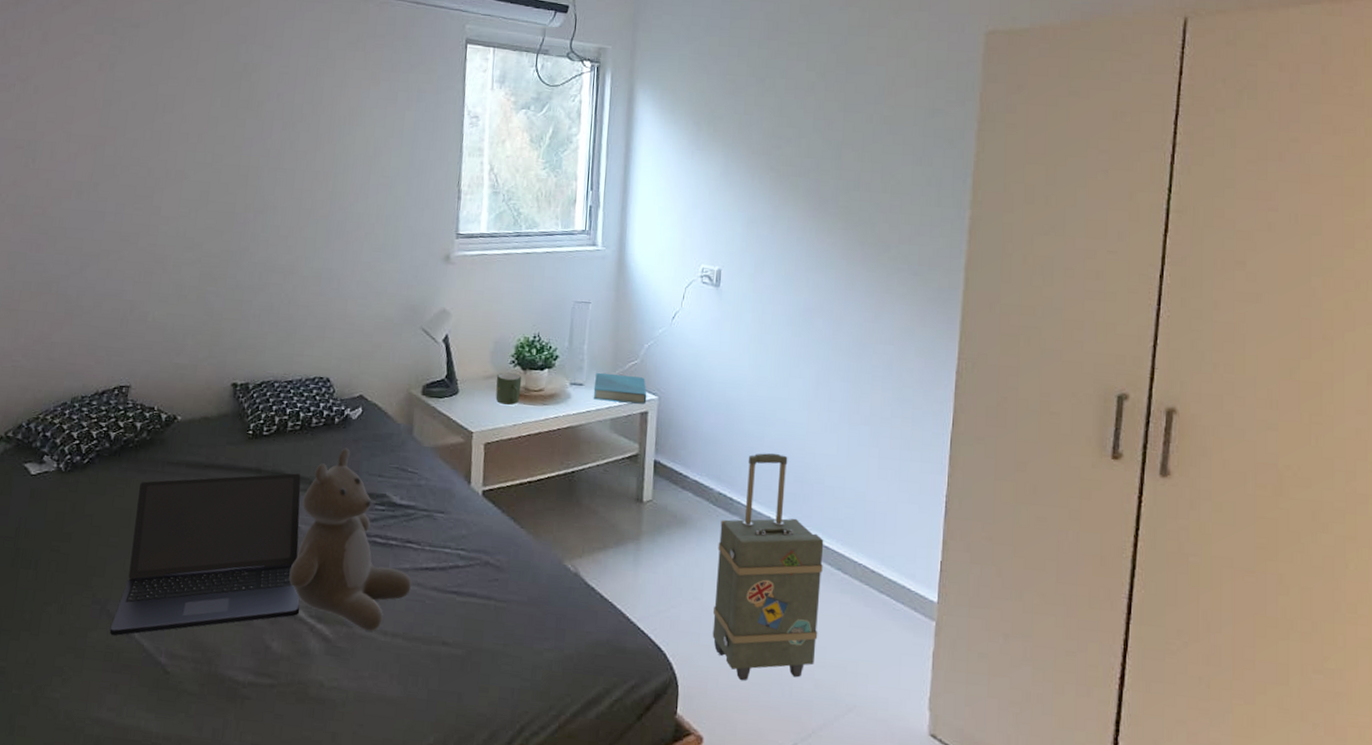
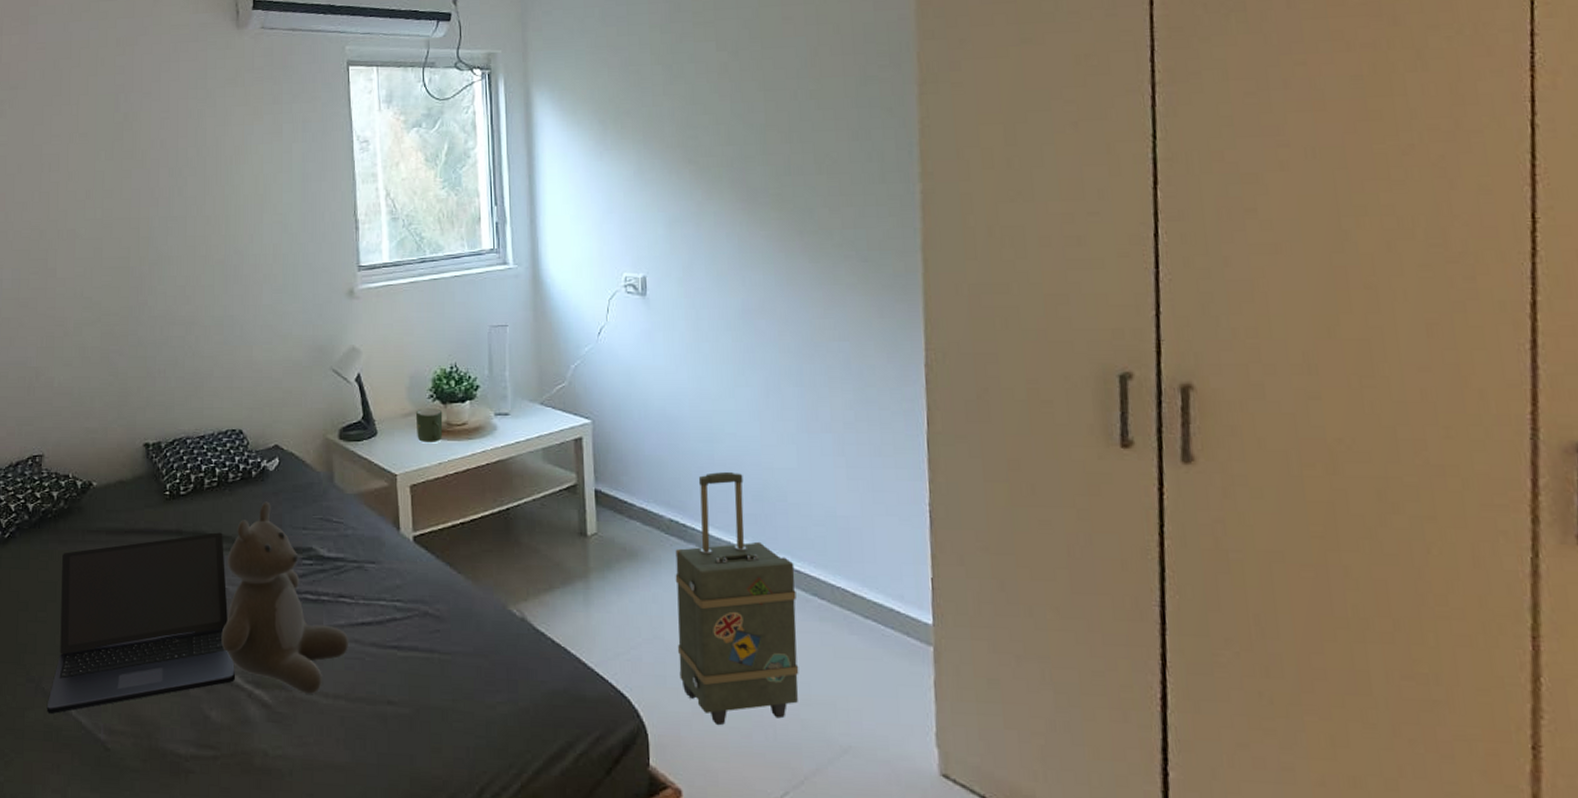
book: present [593,372,647,404] -> none [520,399,580,430]

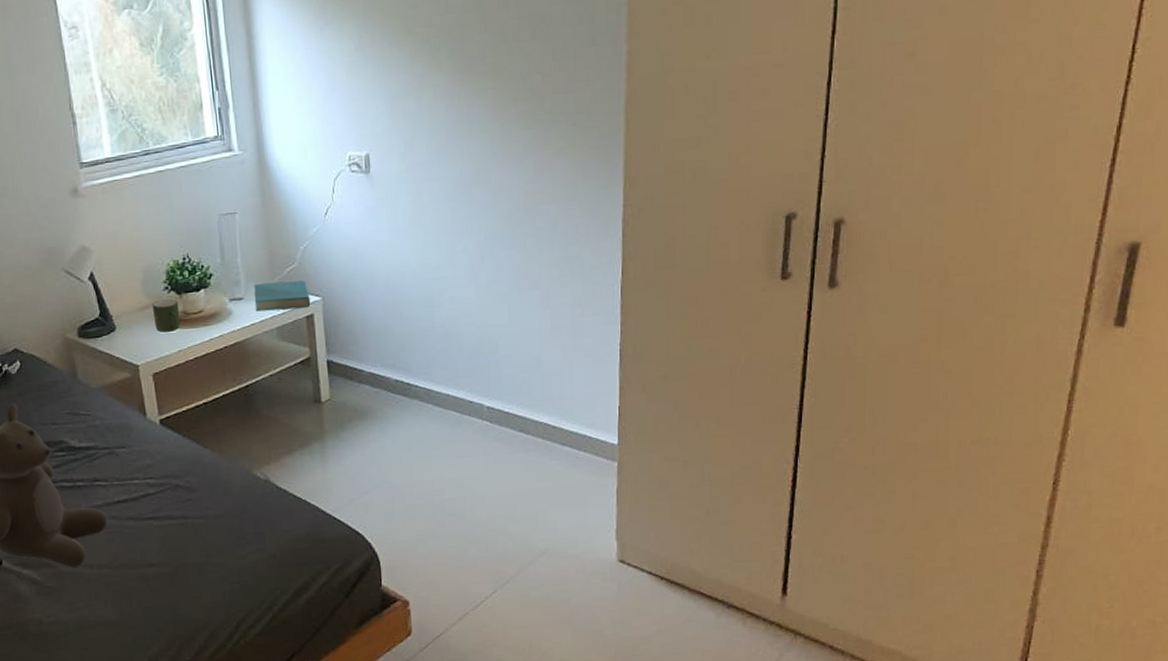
book: none [520,399,580,430] -> present [254,280,311,312]
suitcase: present [675,471,799,726] -> none [401,332,507,547]

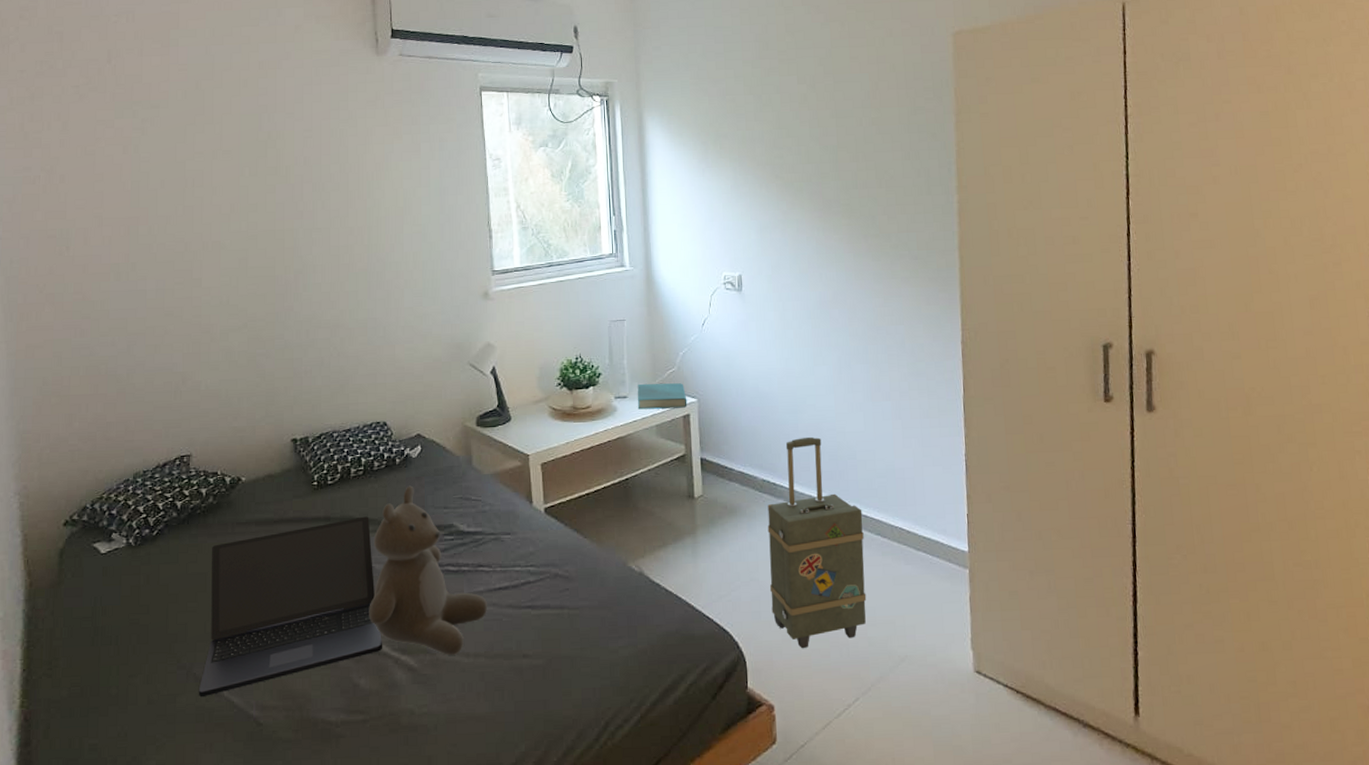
mug: present [151,299,180,334] -> none [545,395,570,426]
suitcase: none [401,332,507,547] -> present [767,436,867,649]

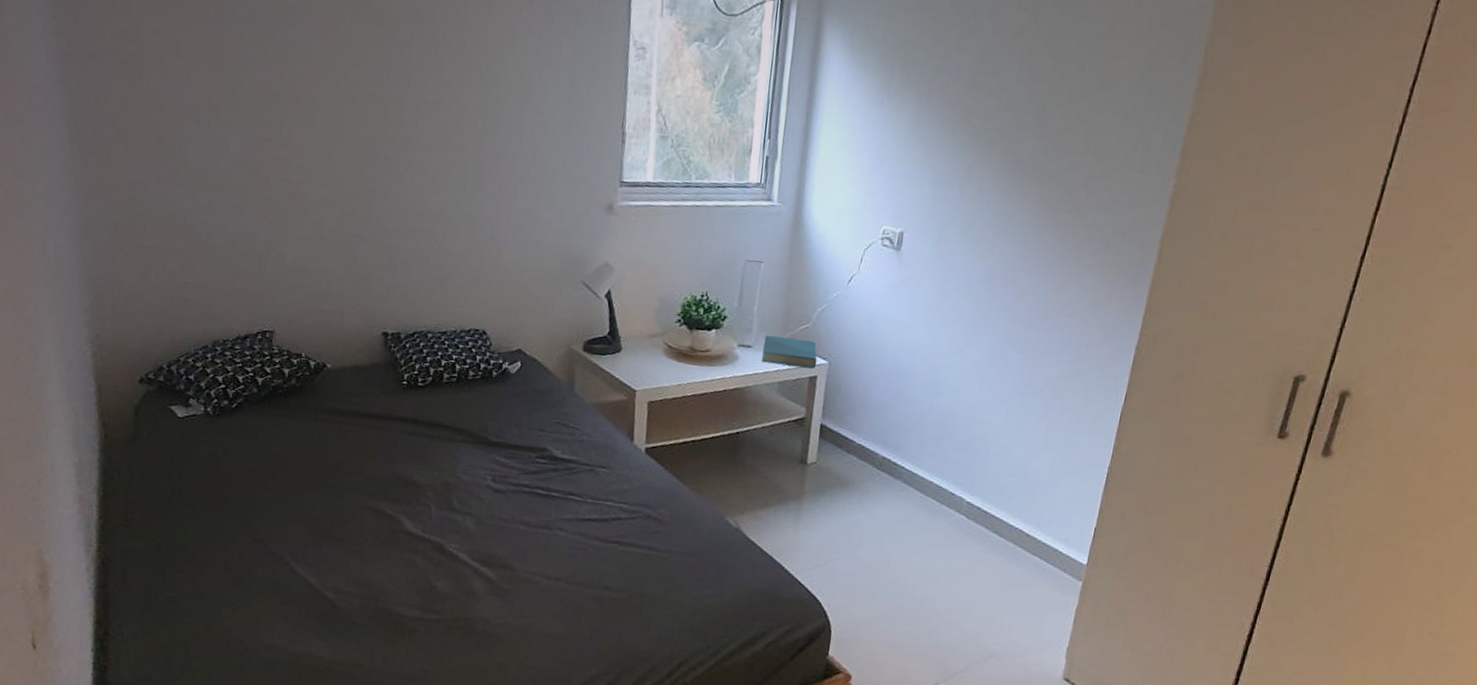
laptop: present [198,516,382,696] -> none [274,425,463,572]
teddy bear: present [369,485,488,655] -> none [451,401,575,575]
suitcase: present [767,436,867,649] -> none [867,420,984,629]

